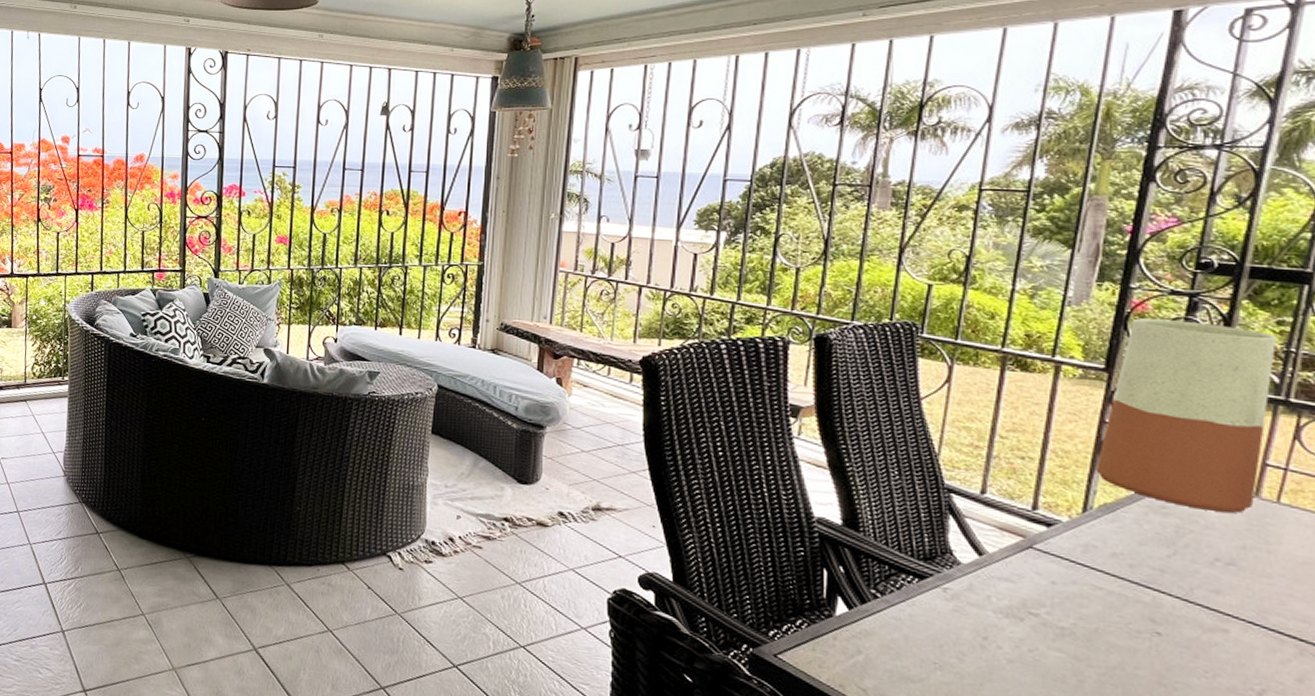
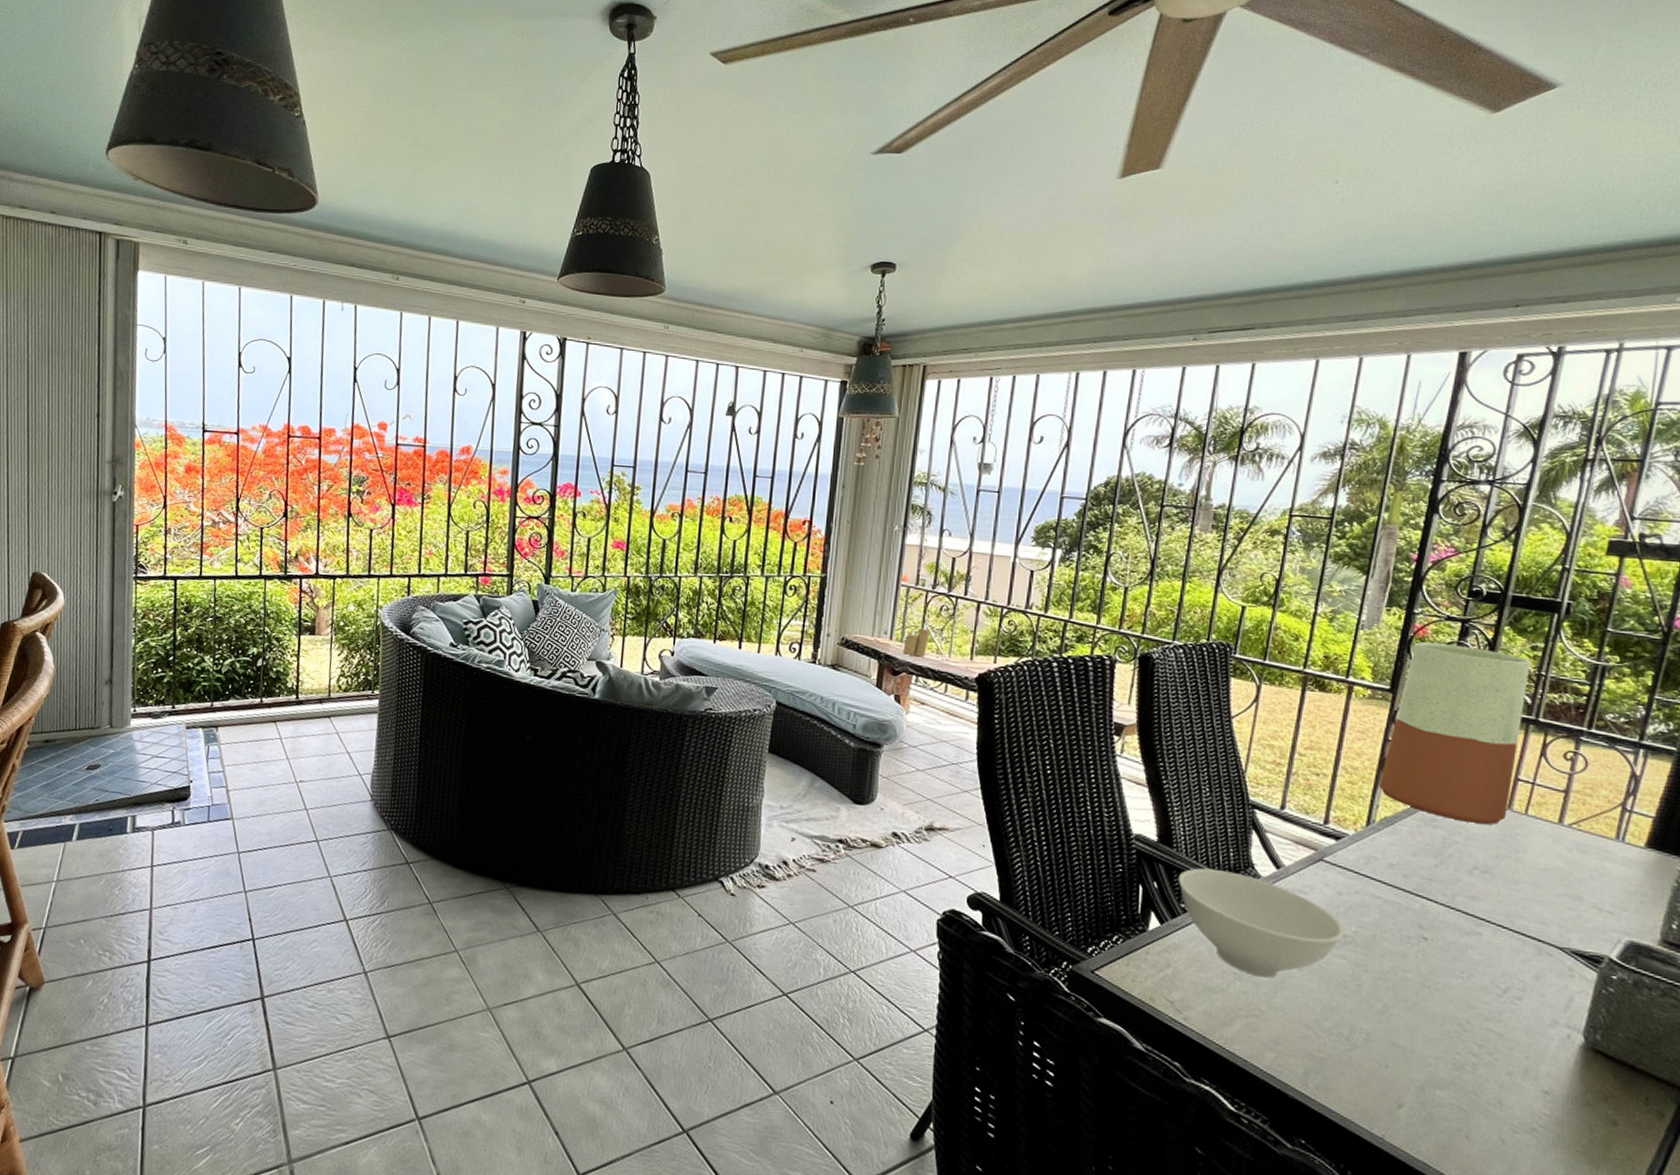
candle: none [563,309,592,341] -> present [903,625,931,657]
bowl: none [867,553,1061,669] -> present [1178,868,1344,978]

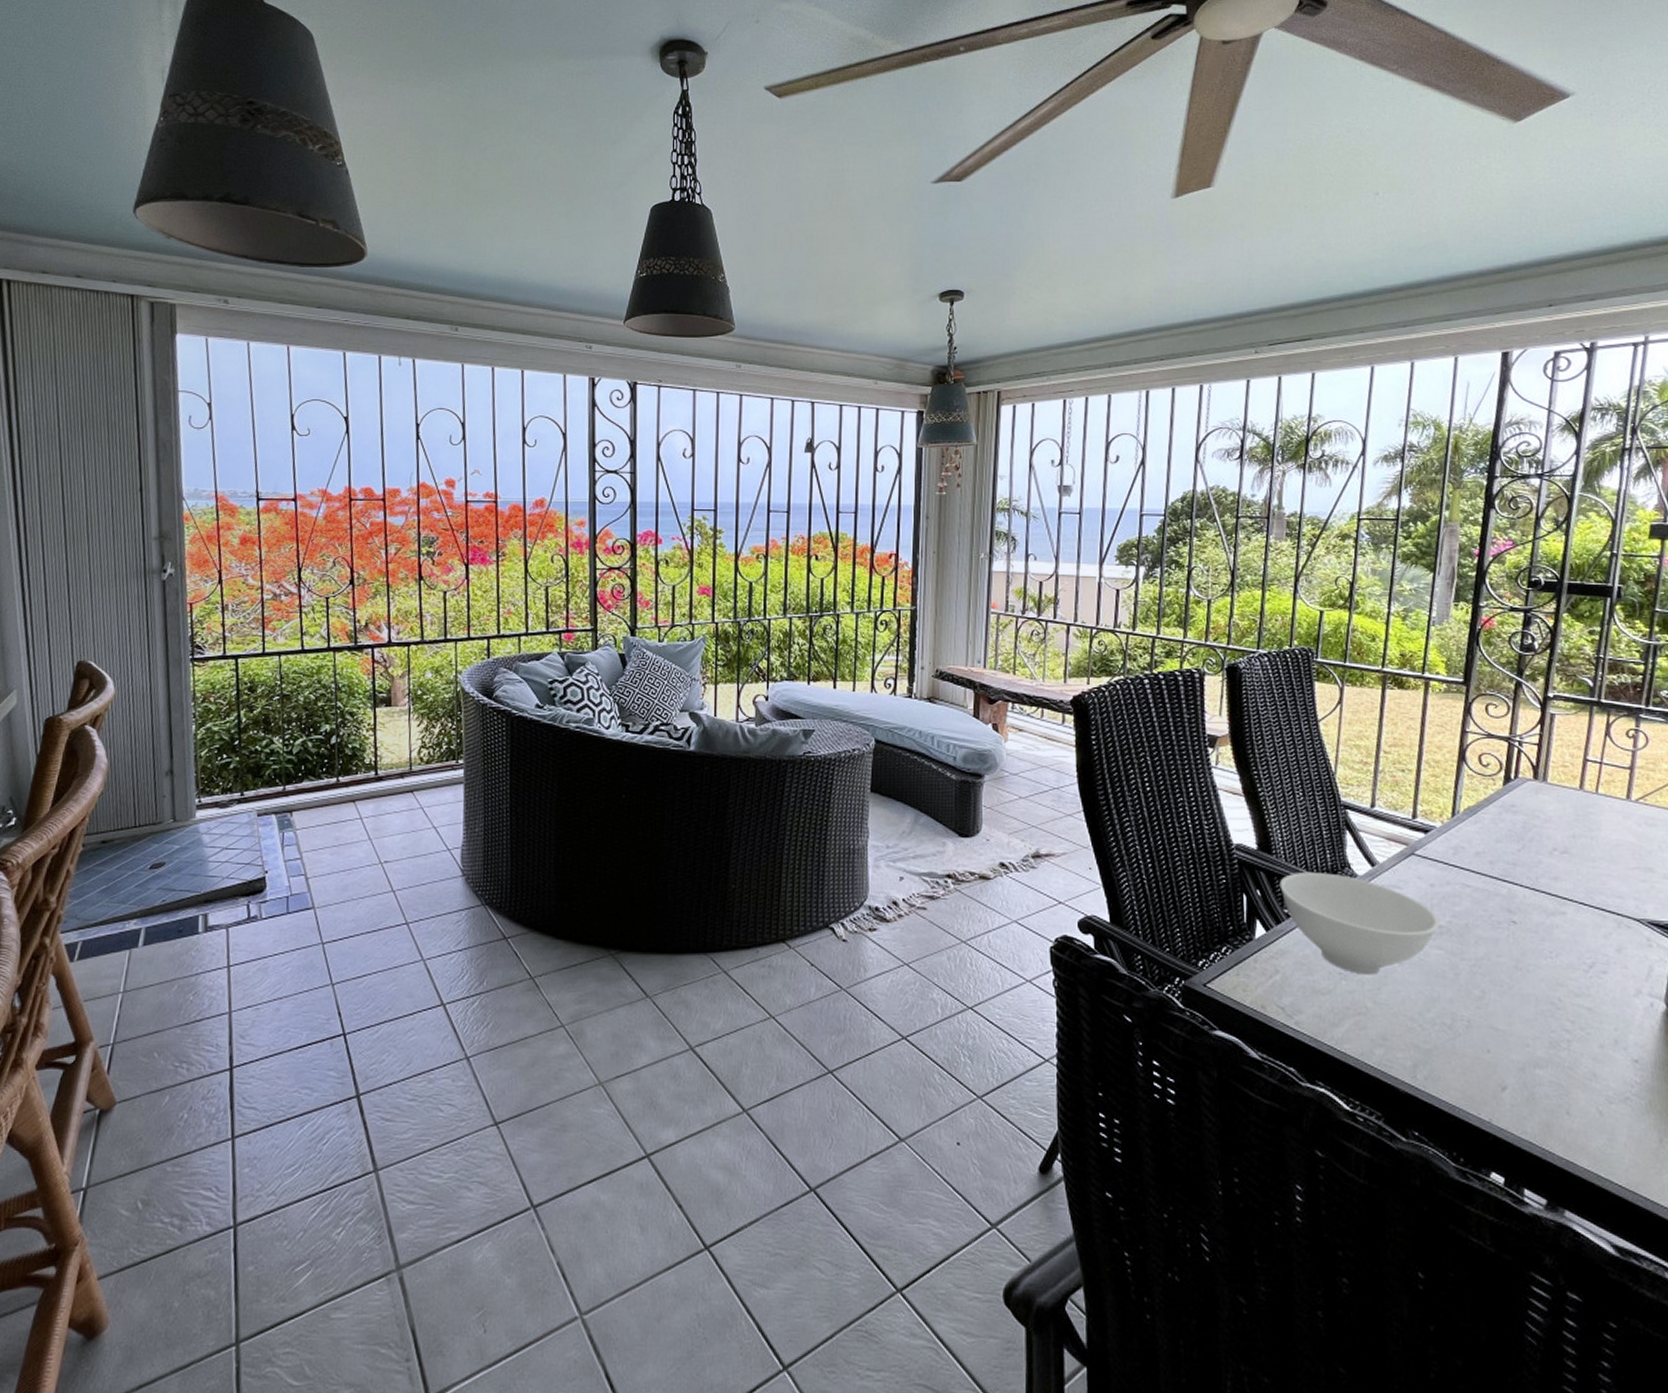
candle: present [903,625,931,657] -> none [997,651,1024,684]
vase: present [1378,642,1531,825] -> none [1460,634,1590,806]

